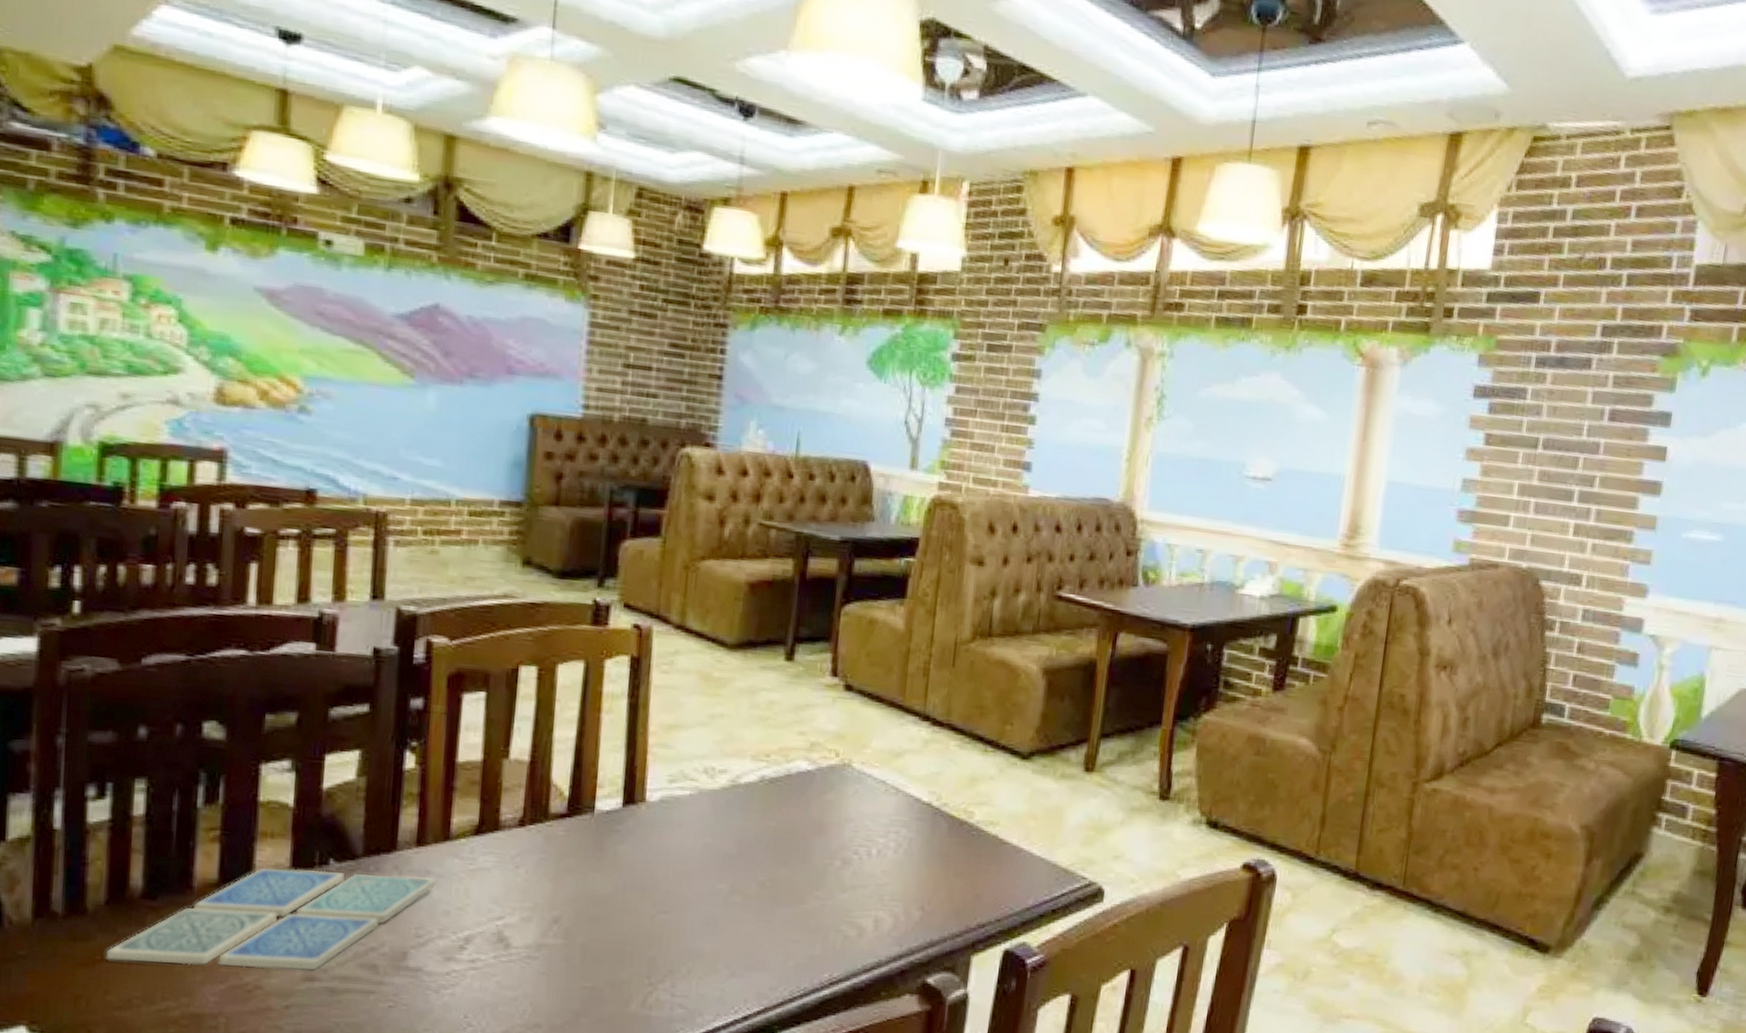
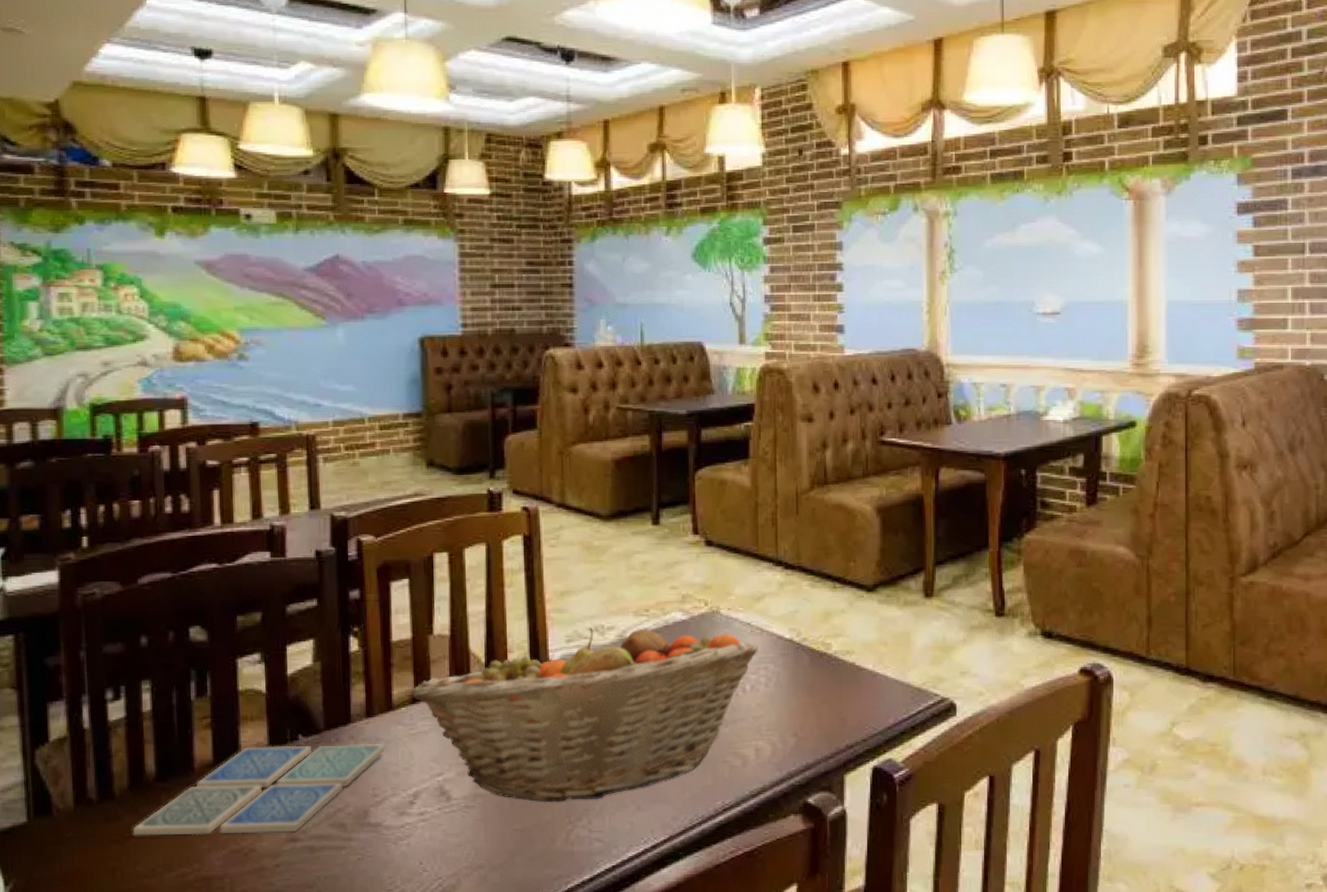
fruit basket: none [474,768,891,962] -> present [411,627,758,803]

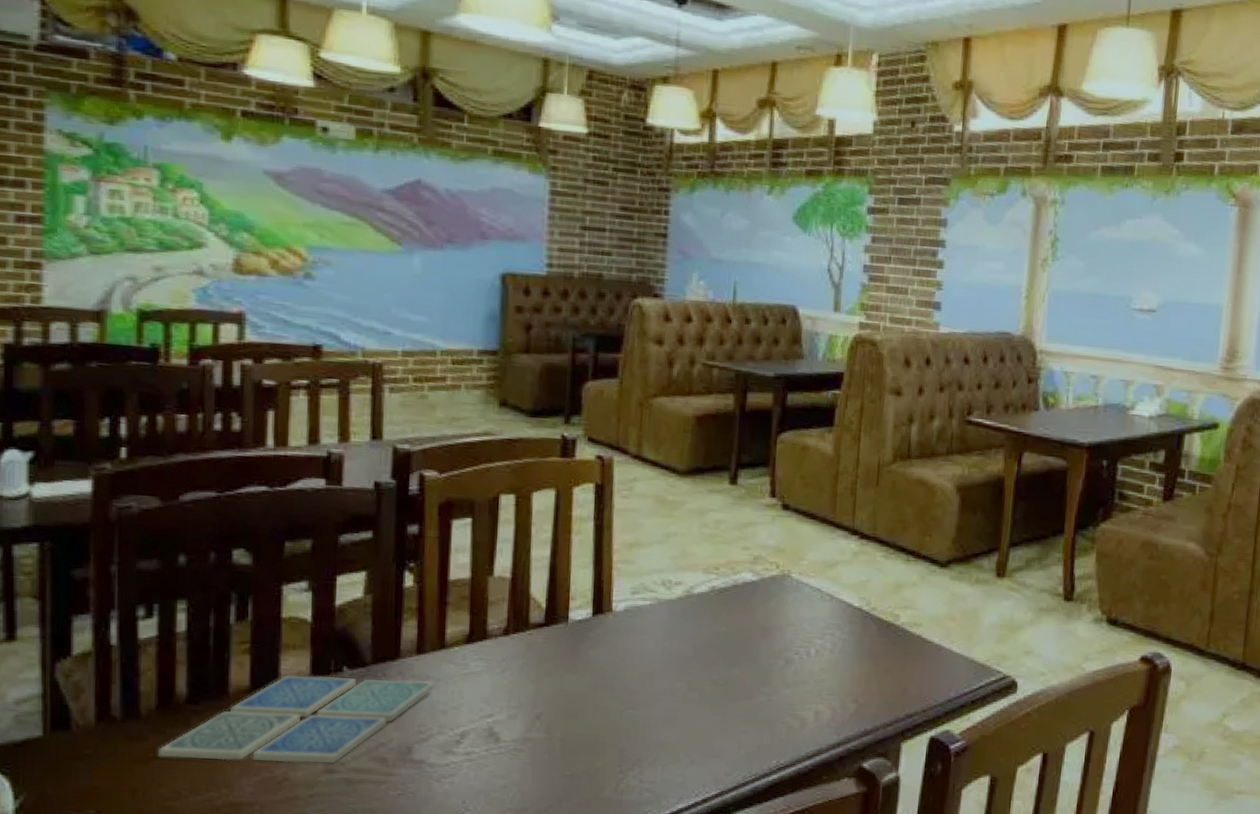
fruit basket: present [411,627,758,803] -> none [465,581,827,752]

